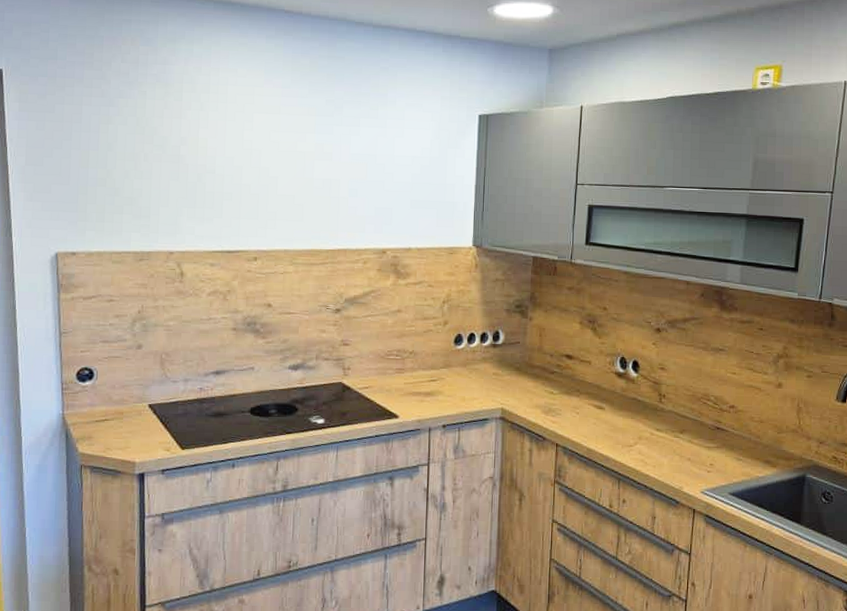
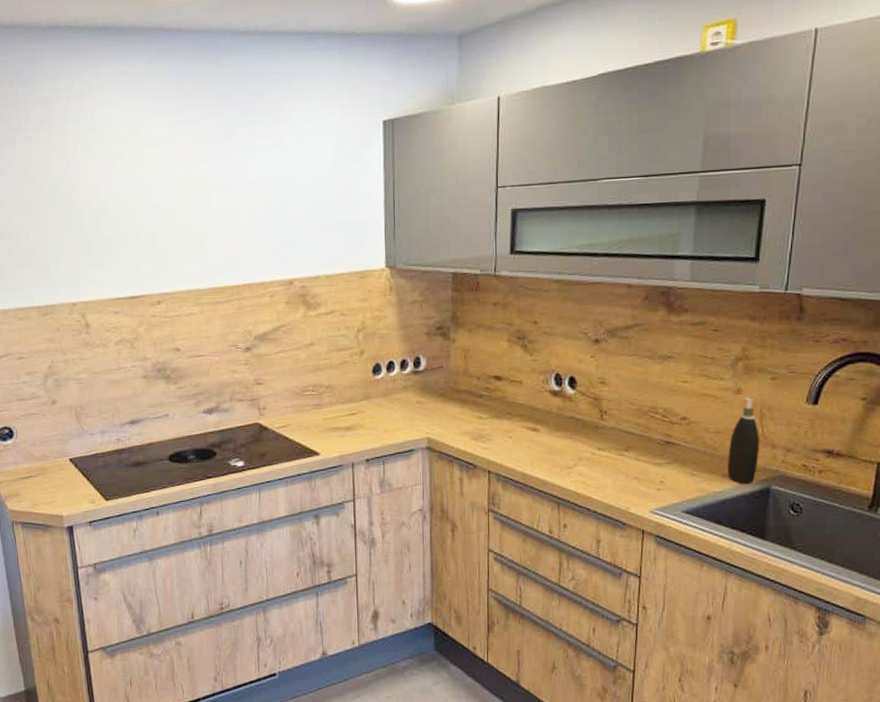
soap dispenser: none [769,391,797,472] -> present [727,397,759,485]

